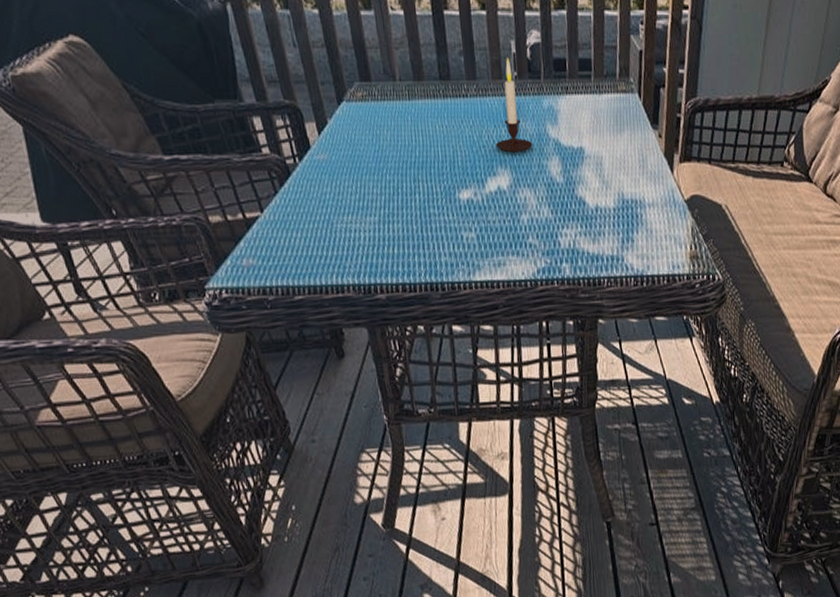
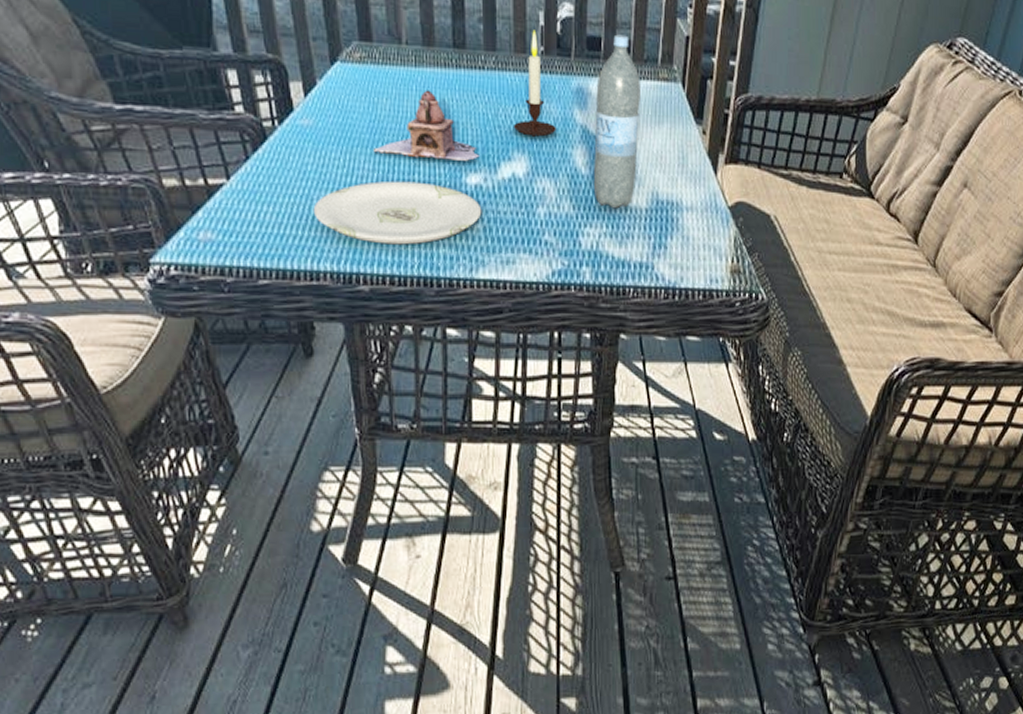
plate: none [334,201,475,258] -> present [313,181,482,245]
teapot: none [379,119,469,180] -> present [372,90,479,161]
water bottle: none [564,55,604,211] -> present [594,34,640,209]

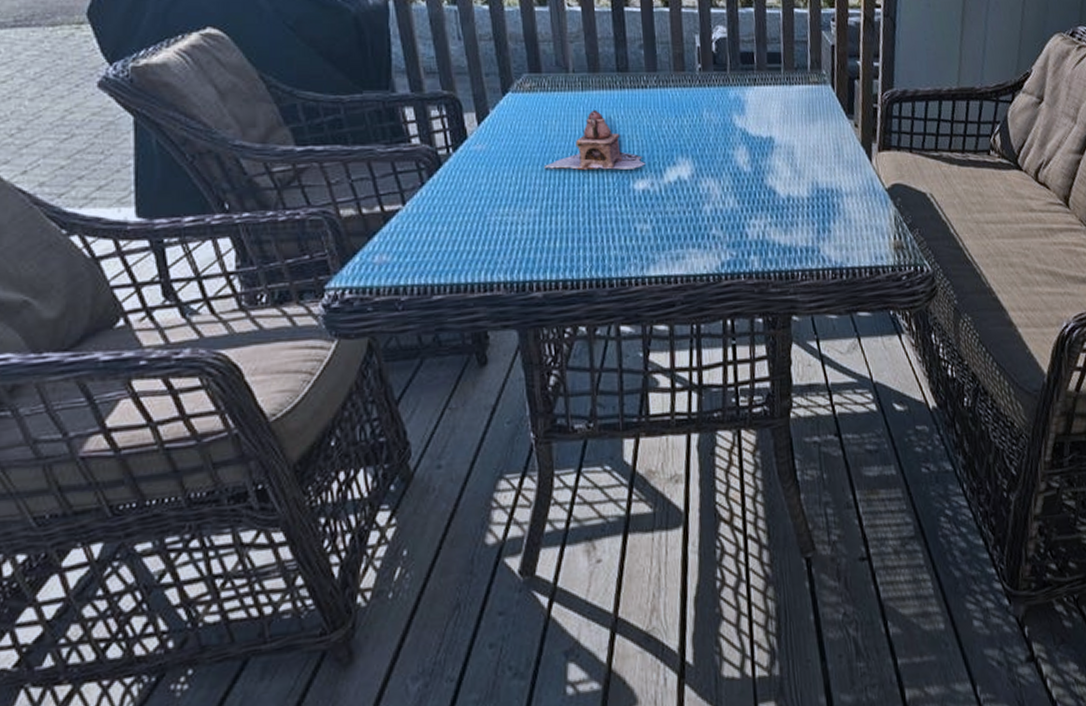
plate: present [313,181,482,245] -> none [486,192,651,252]
candle: present [513,30,556,137] -> none [676,51,717,142]
water bottle: present [594,34,640,209] -> none [752,48,796,200]

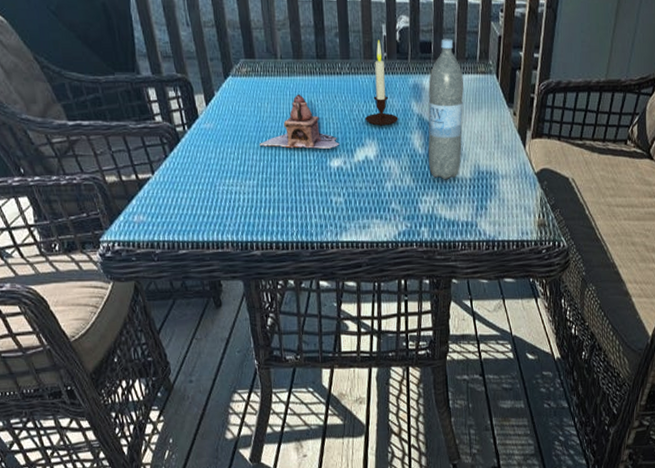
candle: none [676,51,717,142] -> present [364,39,398,126]
water bottle: none [752,48,796,200] -> present [428,38,464,180]

